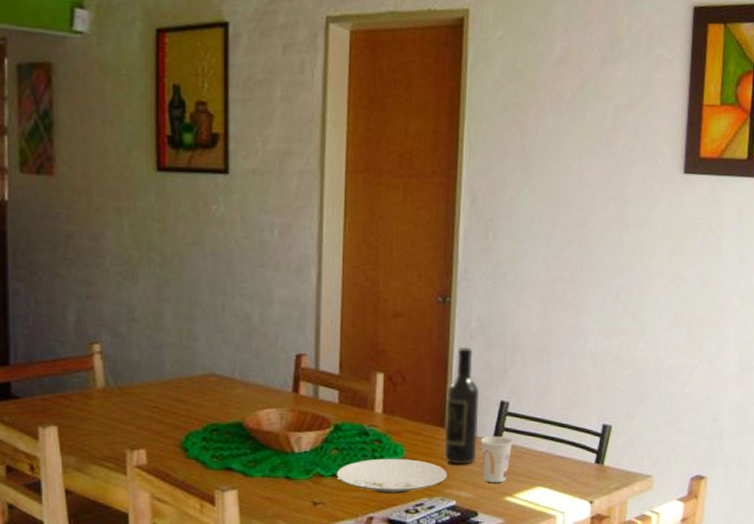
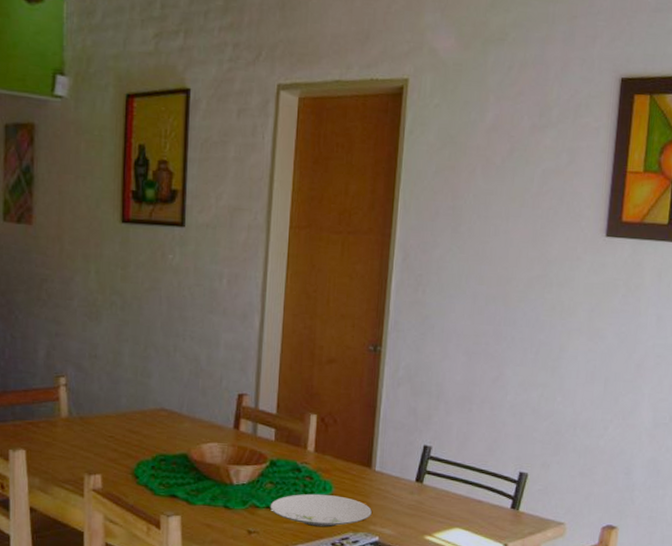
wine bottle: present [444,346,480,464] -> none [370,393,405,503]
cup: present [480,435,513,483] -> none [403,477,434,523]

